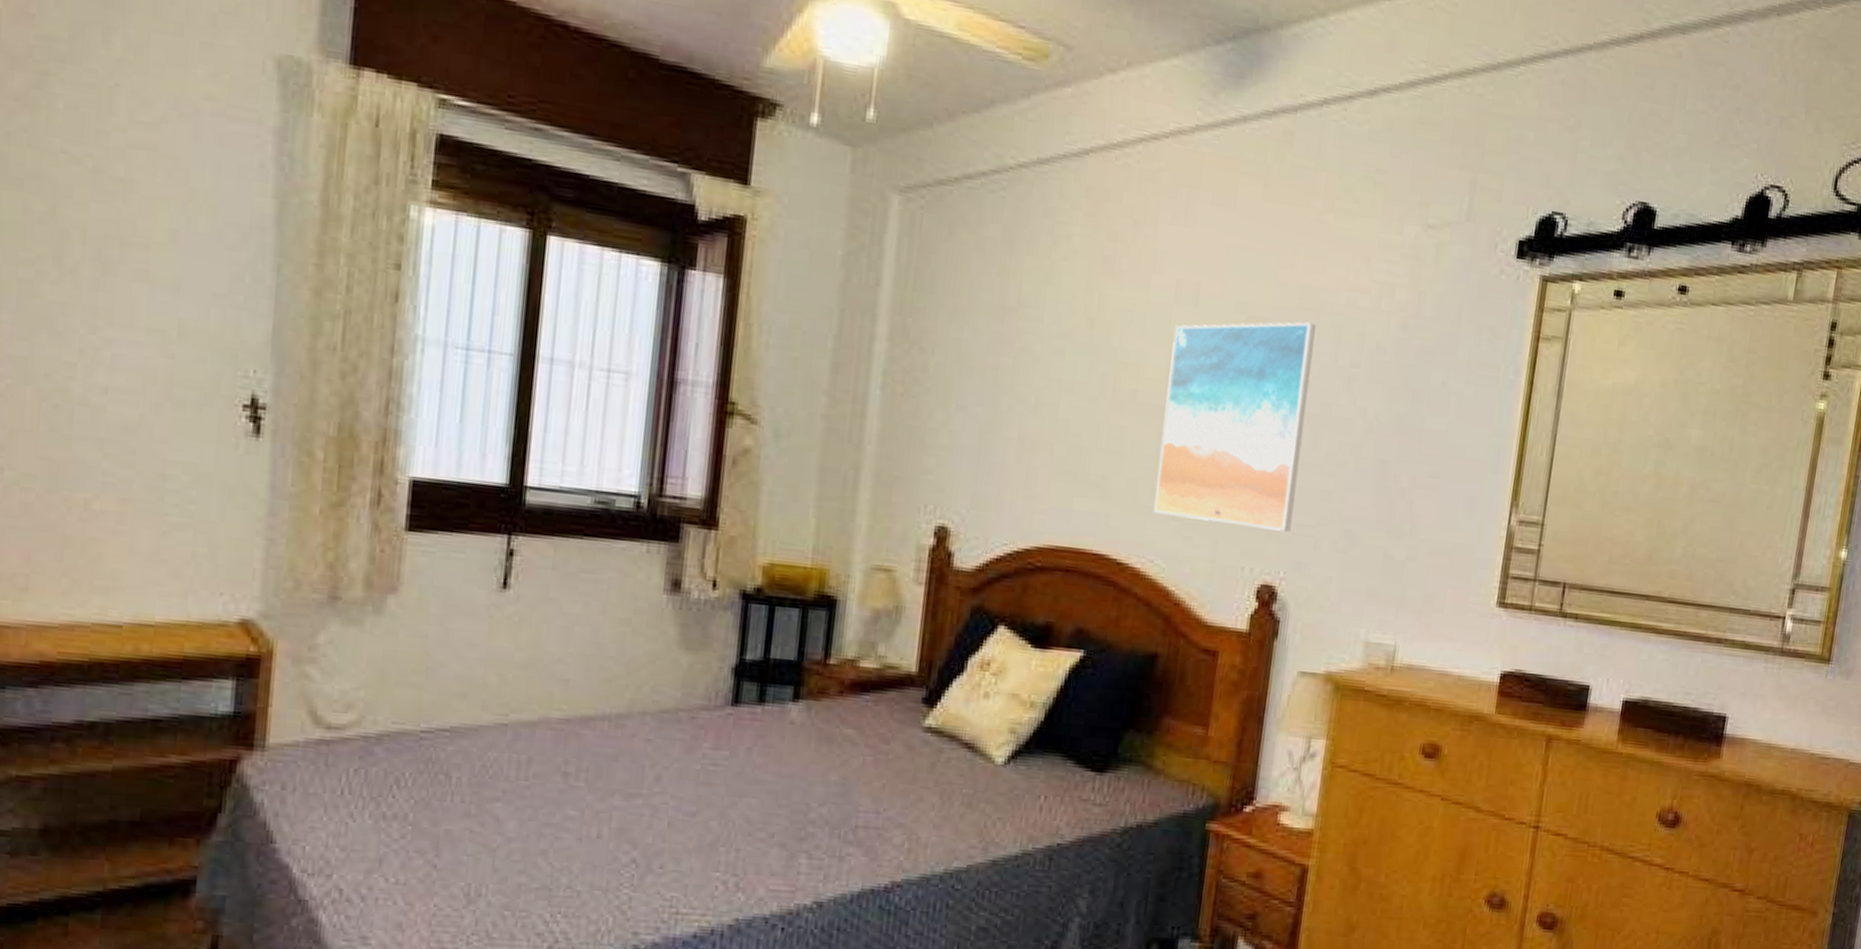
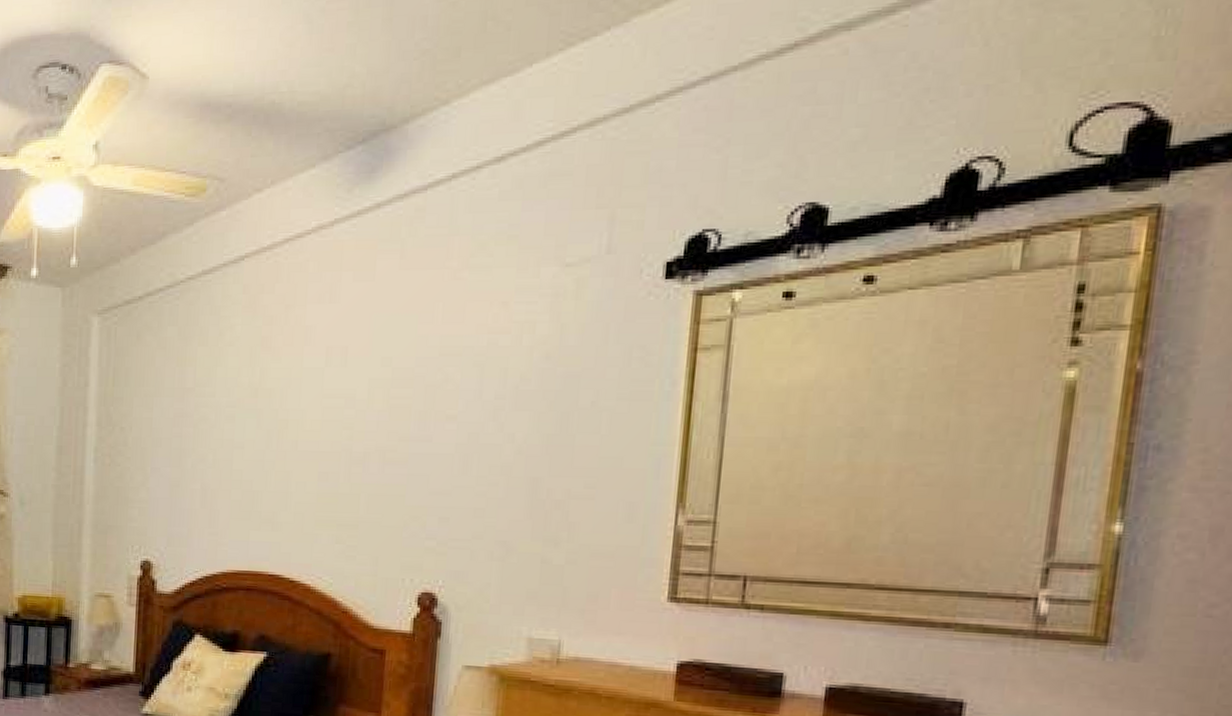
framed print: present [1154,322,1316,532] -> none [319,366,458,546]

